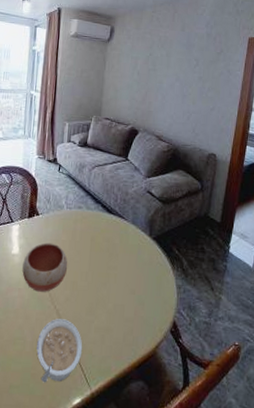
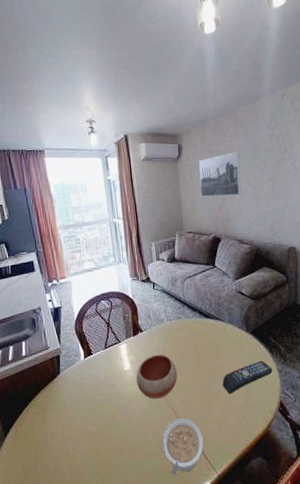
remote control: none [114,271,171,302] -> present [222,360,273,394]
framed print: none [125,43,173,90] -> present [198,151,242,197]

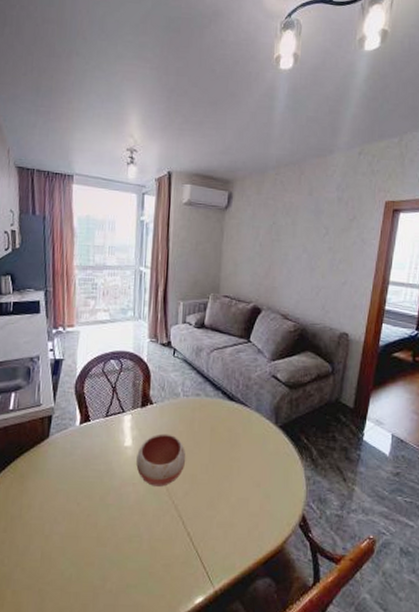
legume: present [162,418,204,476] -> none [154,514,204,582]
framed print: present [198,151,242,197] -> none [245,210,299,263]
remote control: present [222,360,273,394] -> none [237,462,299,495]

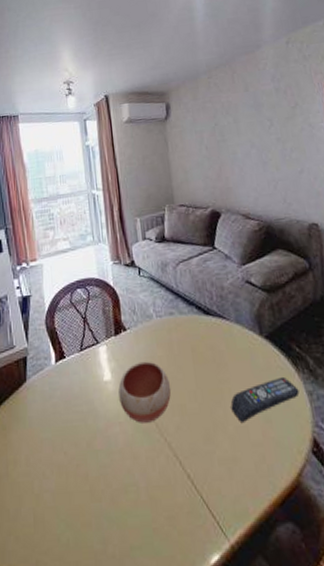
remote control: none [237,462,299,495] -> present [230,376,300,422]

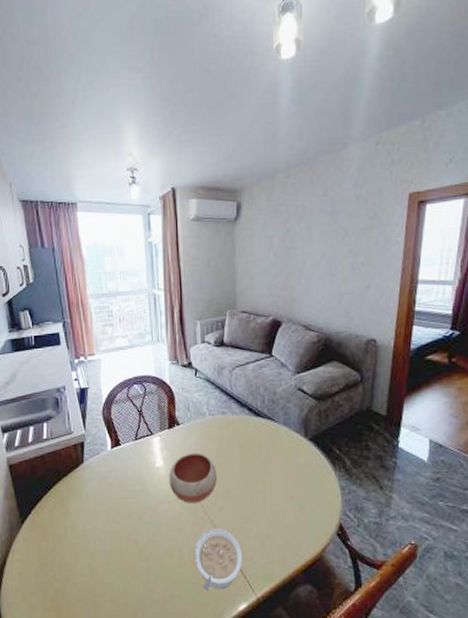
legume: none [152,453,209,539] -> present [194,529,243,591]
remote control: present [230,376,300,422] -> none [270,473,333,508]

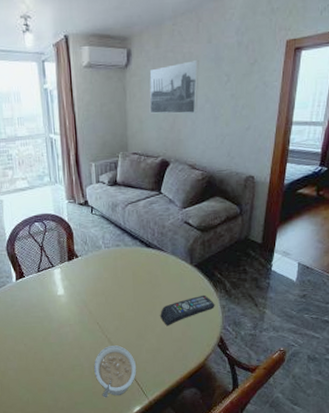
bowl: present [169,453,218,503] -> none [70,281,114,325]
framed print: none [260,214,314,270] -> present [149,60,199,114]
remote control: none [270,473,333,508] -> present [160,295,215,325]

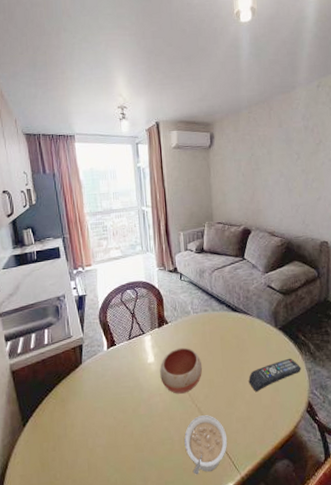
bowl: none [70,281,114,325] -> present [160,347,203,394]
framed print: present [149,60,199,114] -> none [230,141,274,187]

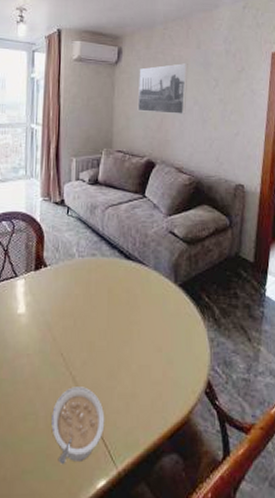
bowl: present [160,347,203,394] -> none [30,298,83,356]
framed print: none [230,141,274,187] -> present [137,63,188,115]
remote control: present [248,358,301,391] -> none [137,323,202,362]

